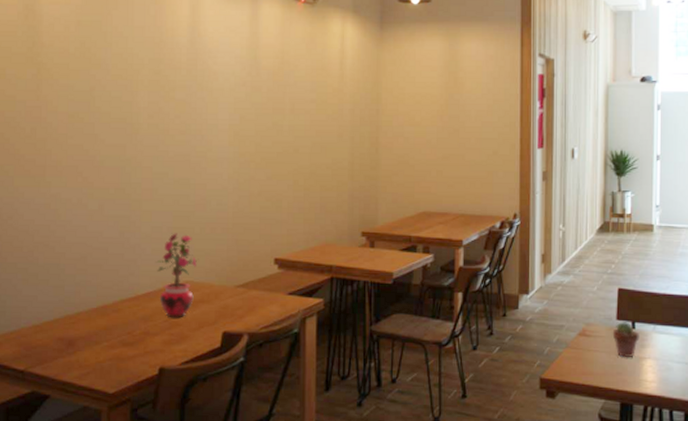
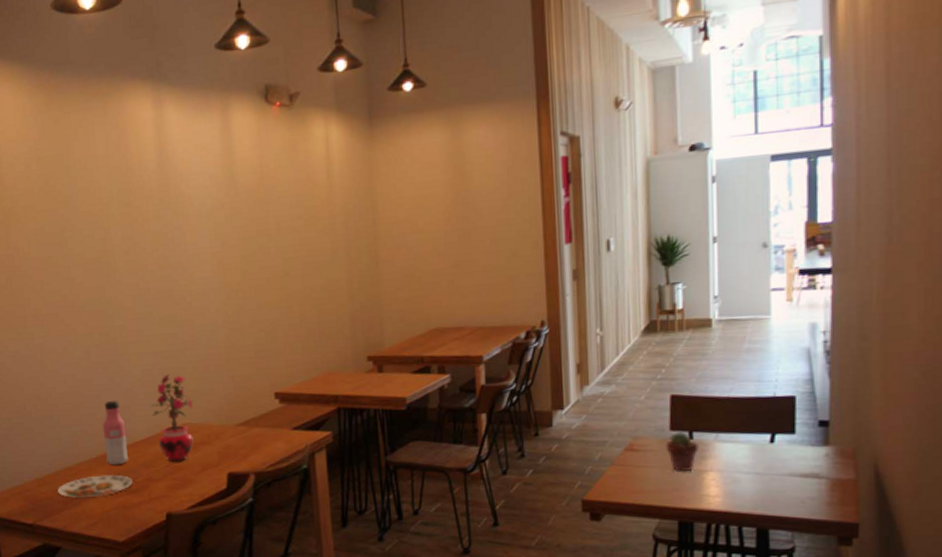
plate: none [54,325,130,347] -> present [58,474,133,497]
water bottle: none [106,253,130,317] -> present [102,400,129,466]

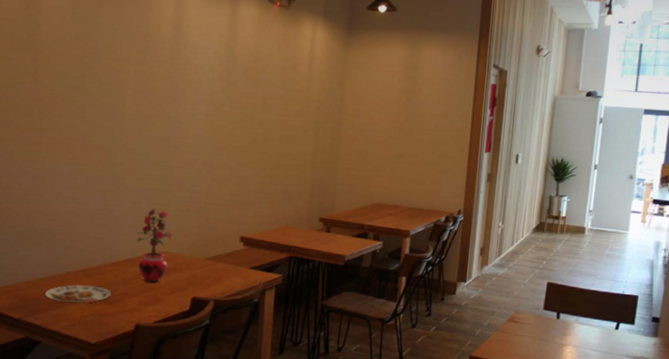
water bottle: present [102,400,129,466] -> none [91,223,113,279]
potted succulent: present [665,432,699,471] -> none [538,312,563,343]

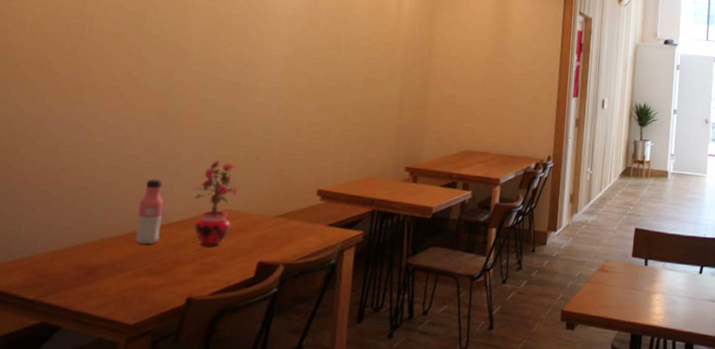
plate: present [45,284,111,303] -> none [72,253,159,276]
water bottle: none [91,223,113,279] -> present [134,179,165,245]

